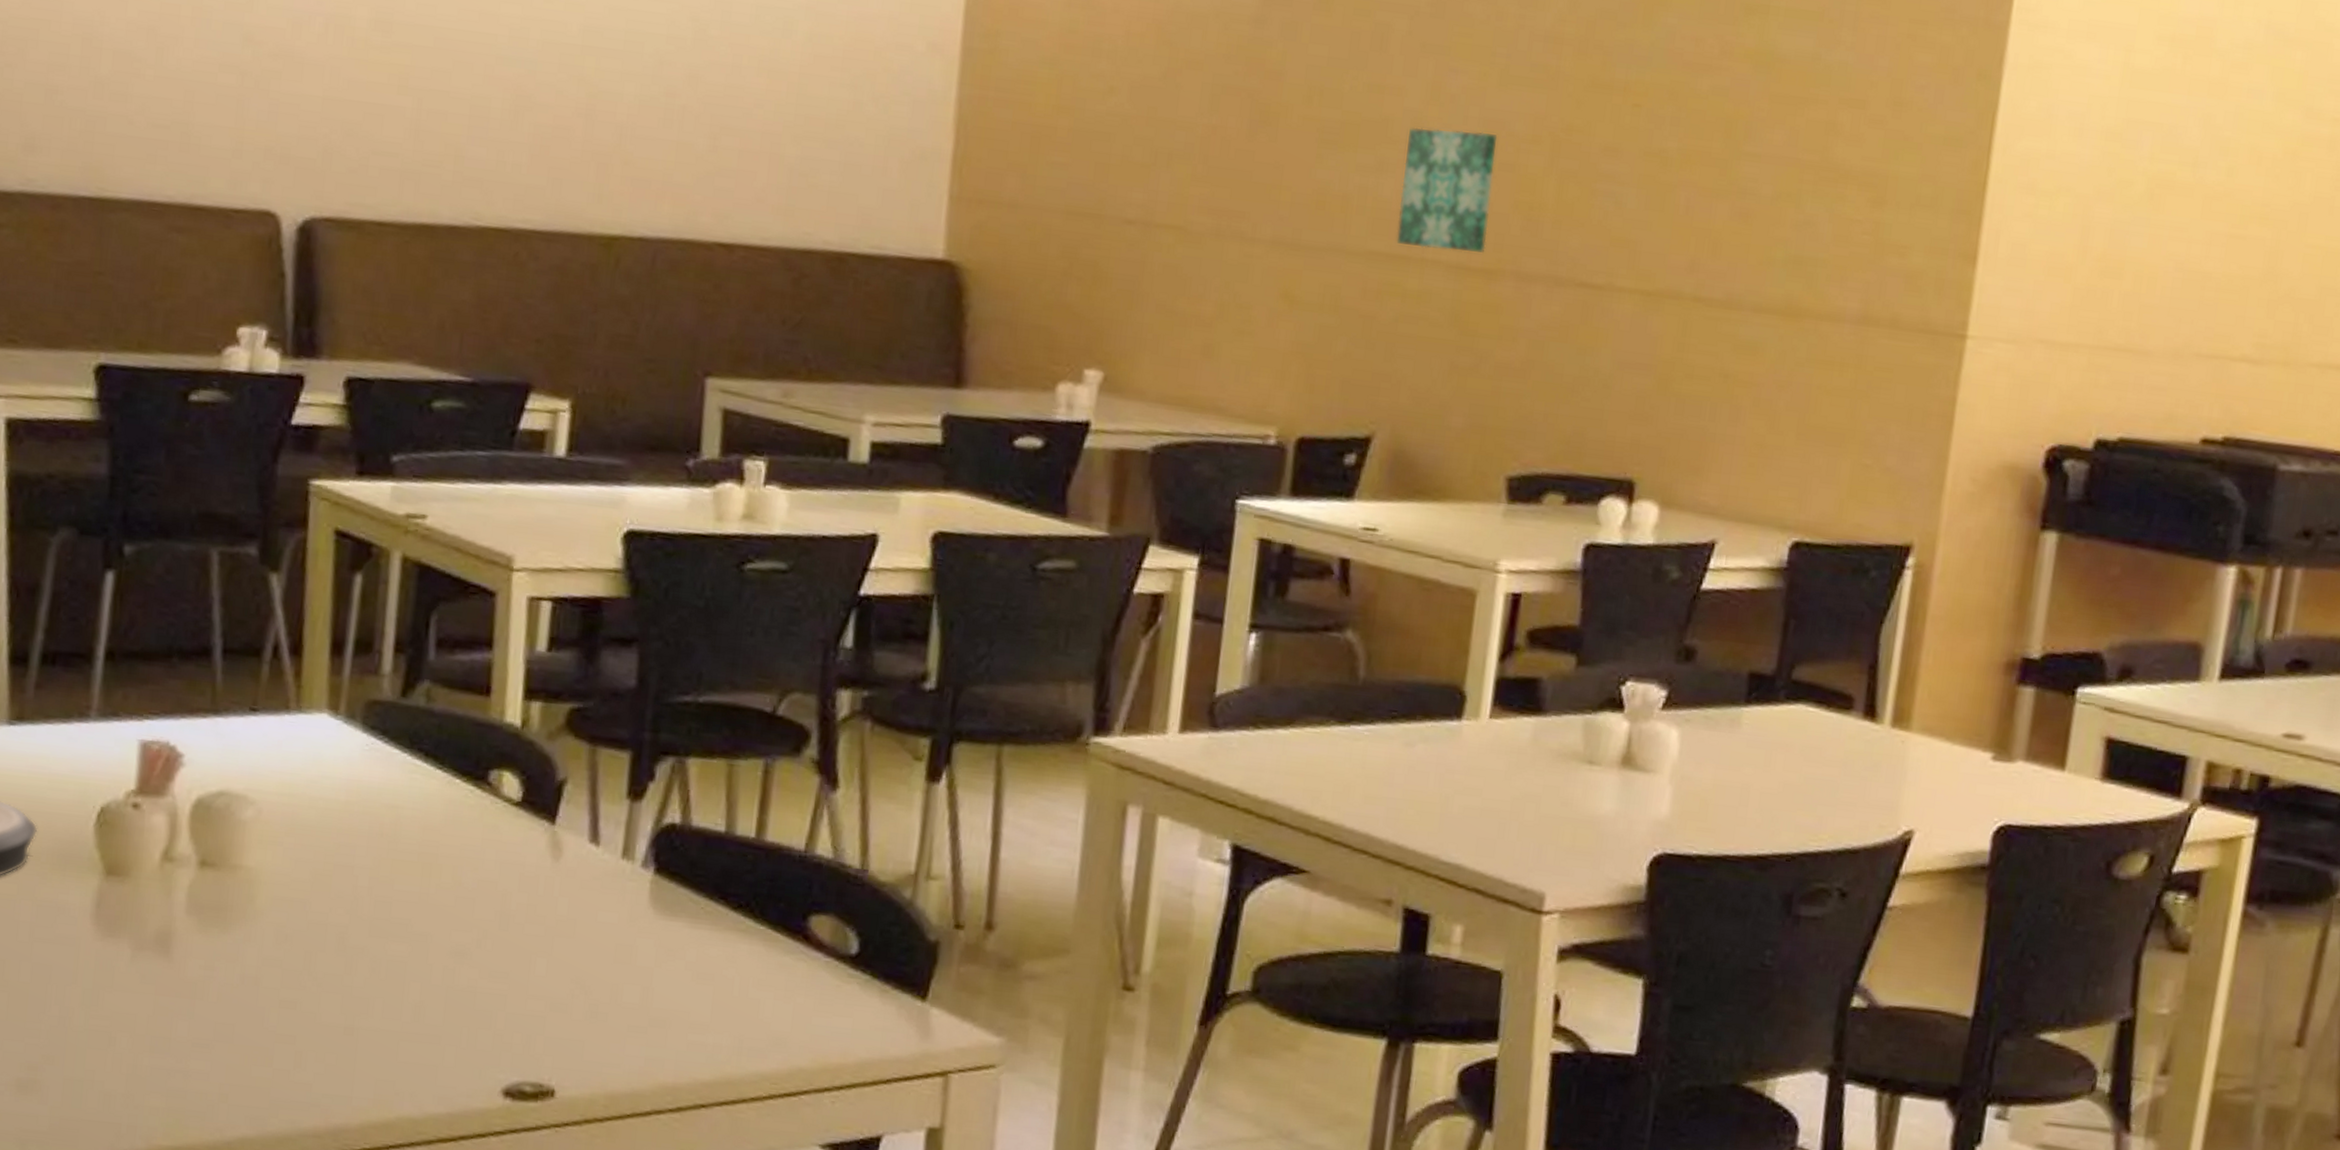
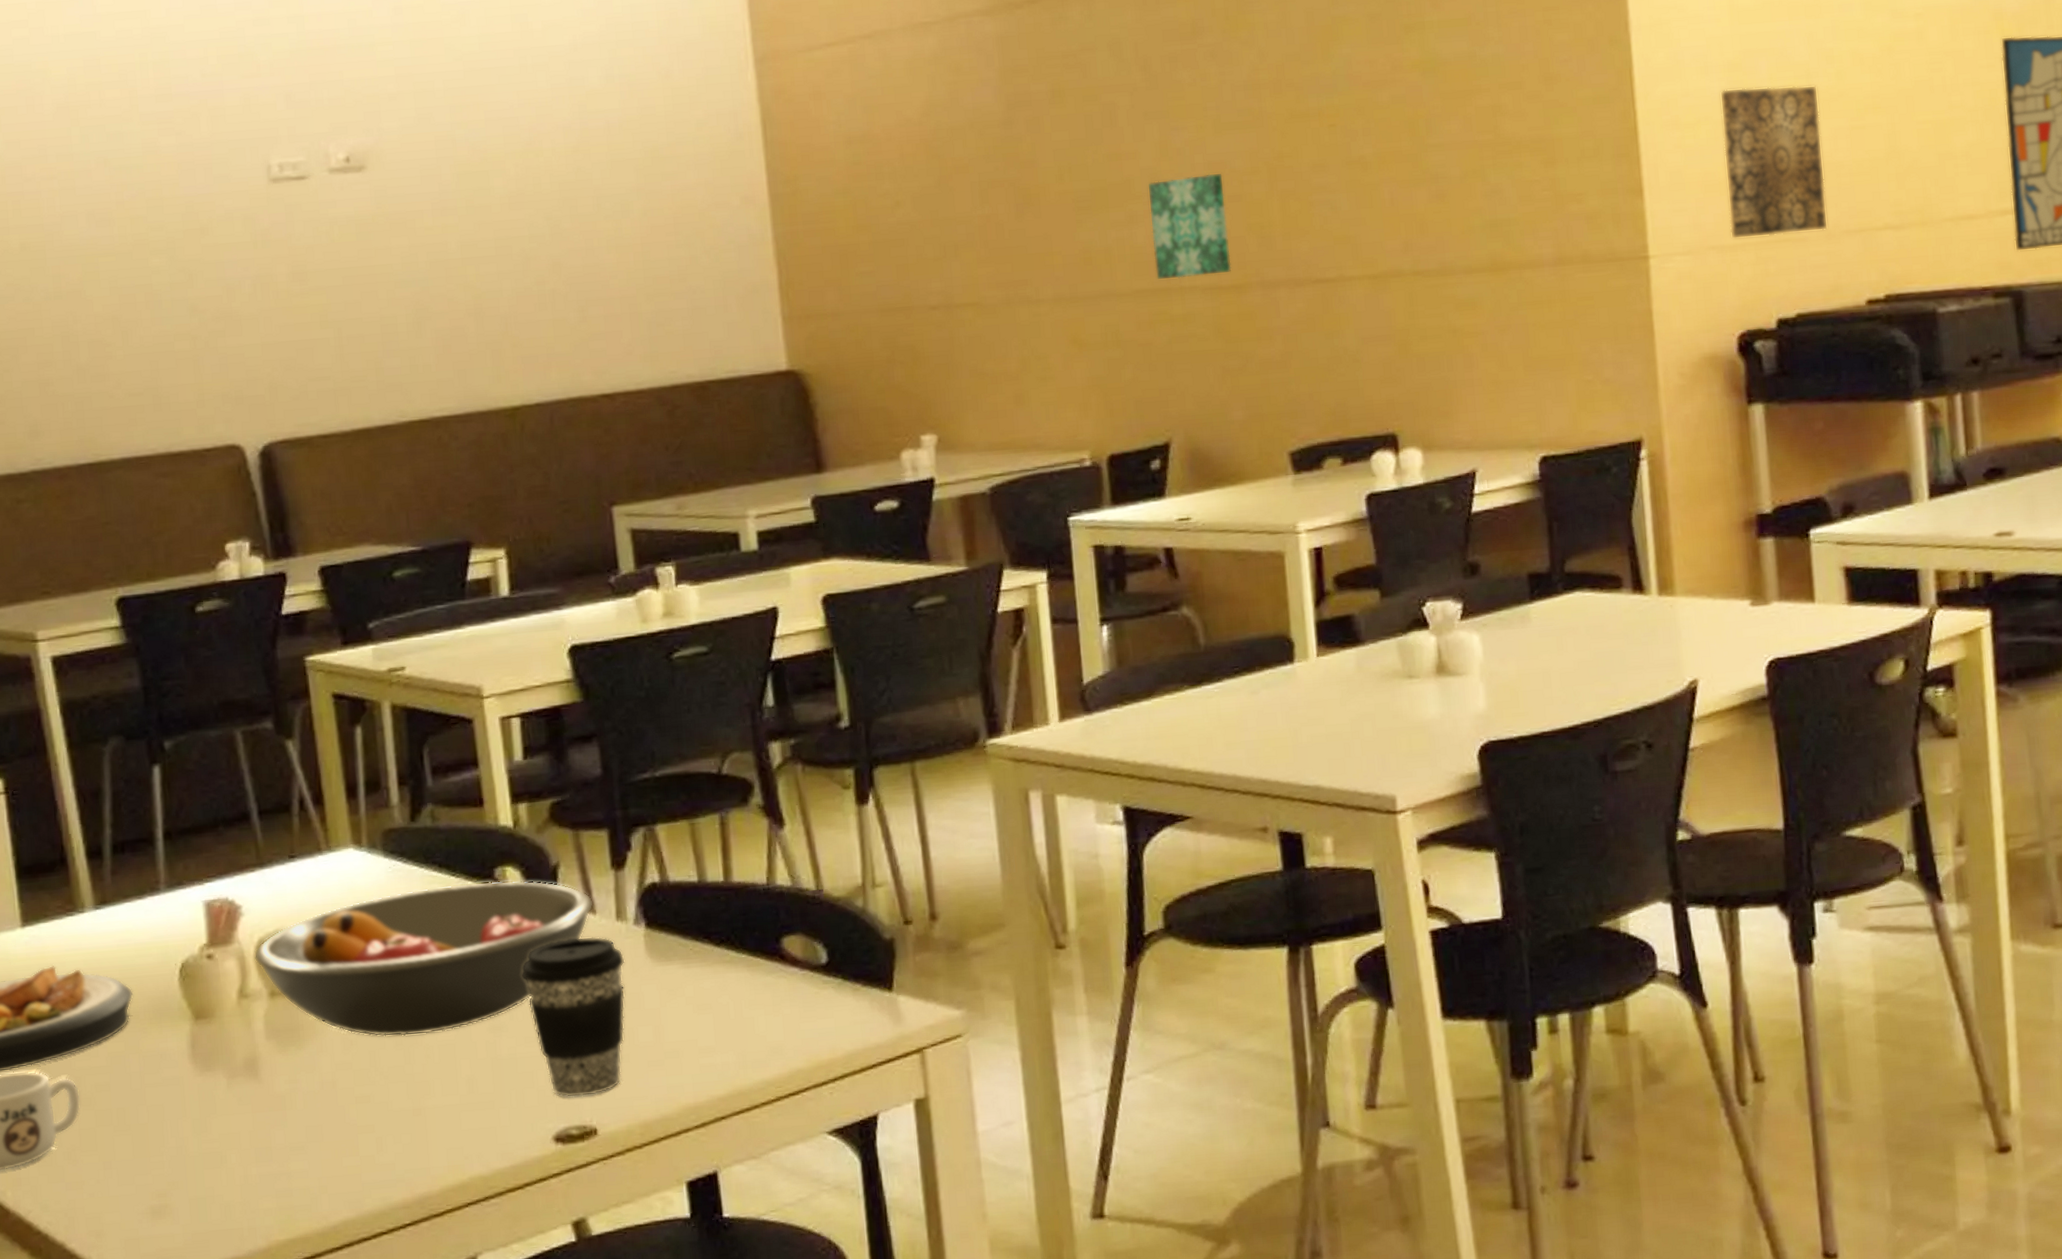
fruit bowl: none [188,775,600,946] -> present [253,880,594,1037]
coffee cup: none [501,868,623,1052] -> present [523,936,625,1098]
wall art: none [2064,159,2203,349] -> present [1719,85,1829,240]

